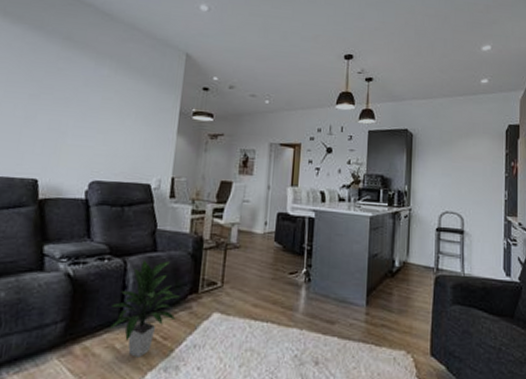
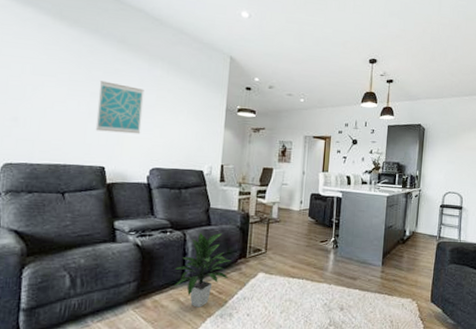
wall art: none [31,81,89,142] -> present [95,81,145,134]

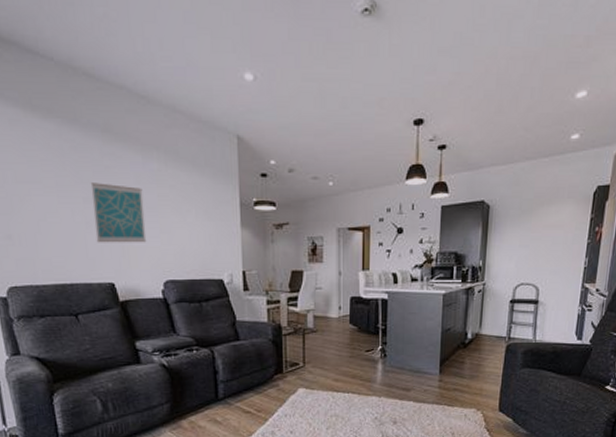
indoor plant: present [175,233,233,308] -> none [207,348,268,427]

